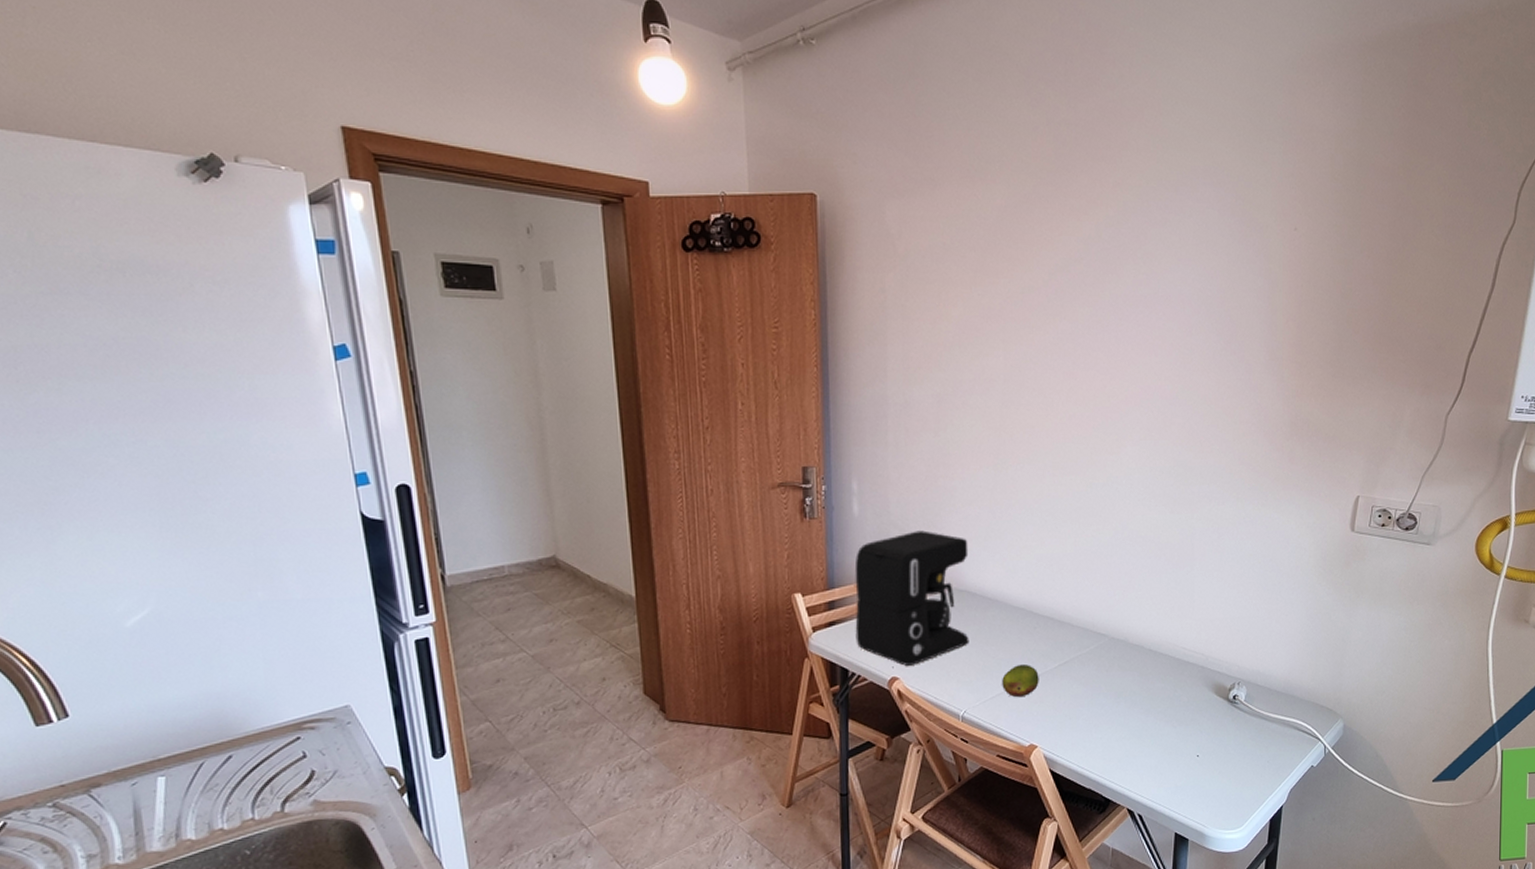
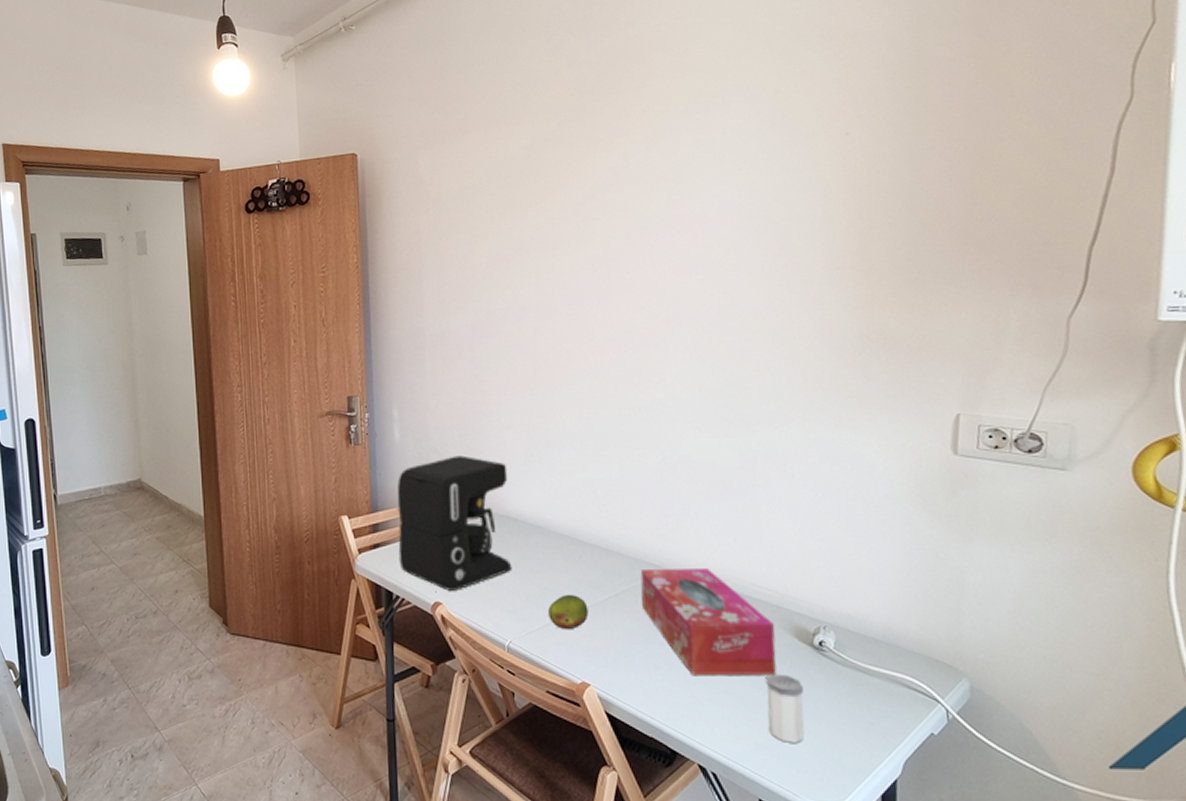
tissue box: none [1088,634,1198,731] -> present [640,567,776,675]
salt shaker: none [1188,725,1217,784] -> present [765,674,804,743]

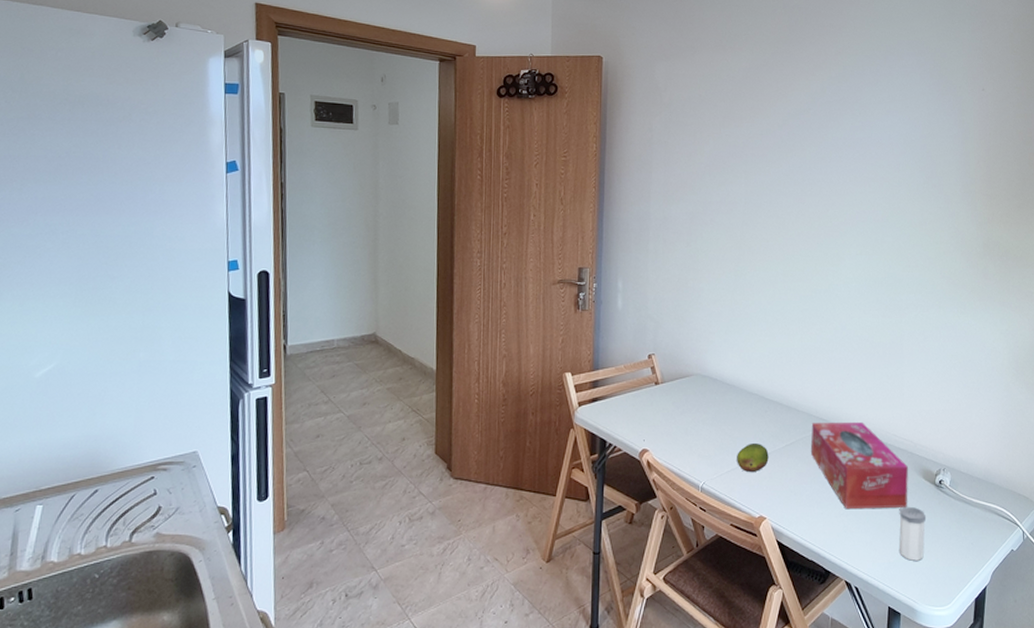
coffee maker: present [397,455,512,591] -> none [614,324,712,440]

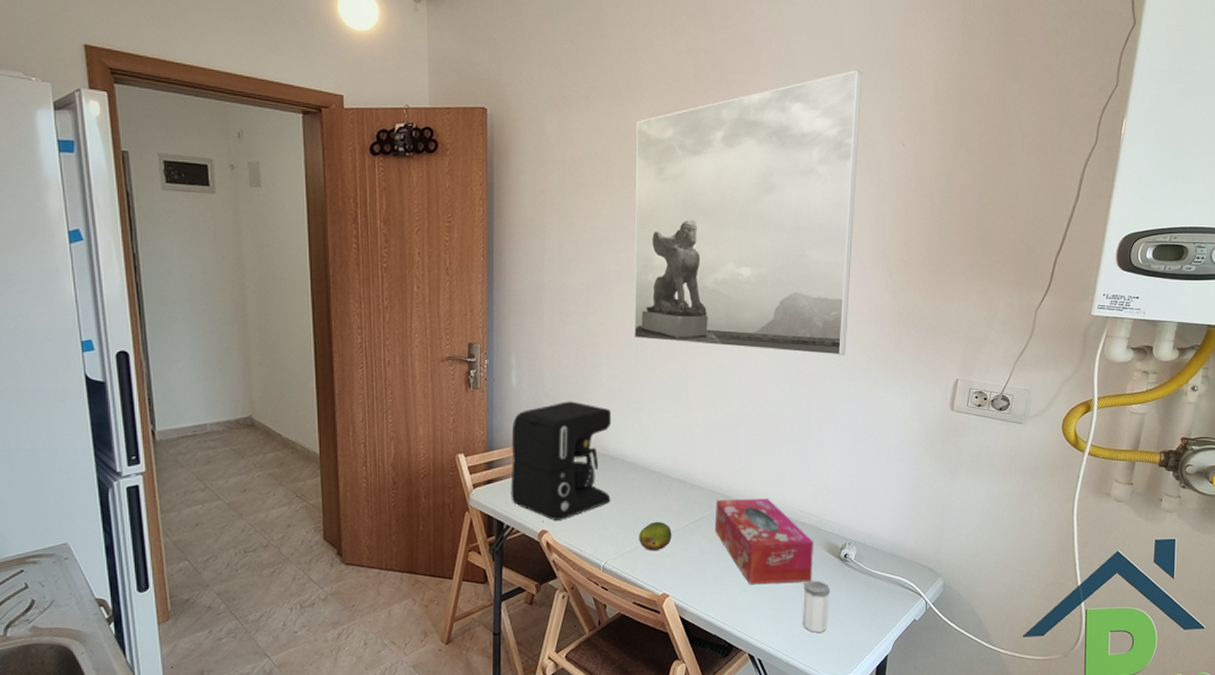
coffee maker: none [614,324,712,440] -> present [510,401,612,520]
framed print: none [733,23,943,285] -> present [633,70,862,356]

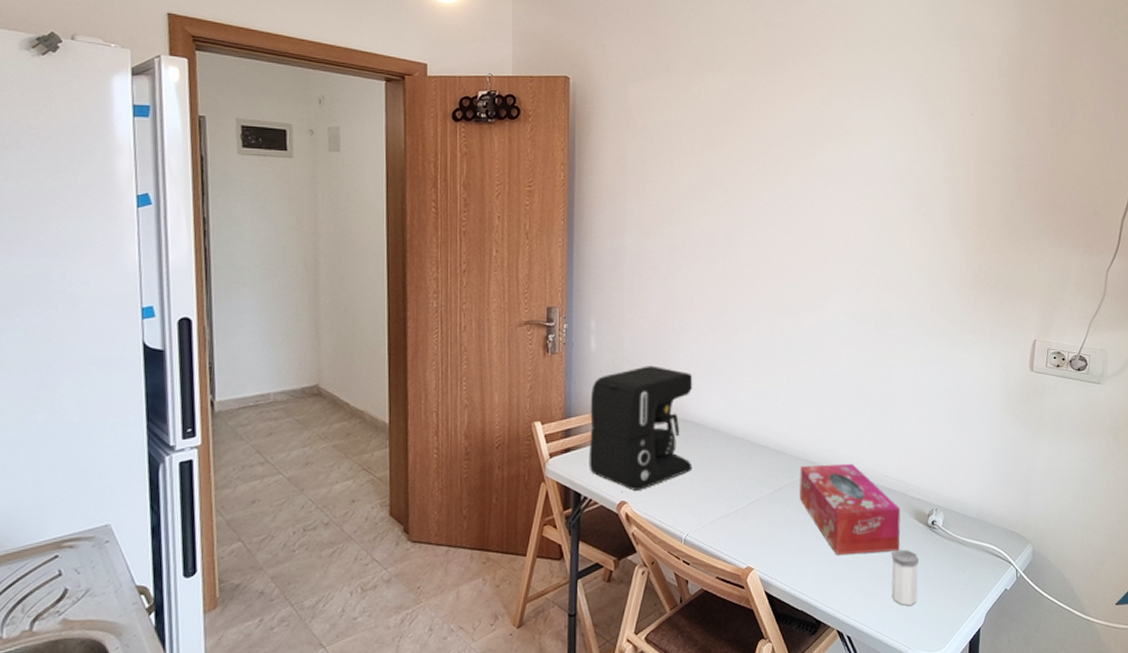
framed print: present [633,70,862,356] -> none [714,44,931,318]
fruit: present [639,521,672,551] -> none [722,489,756,522]

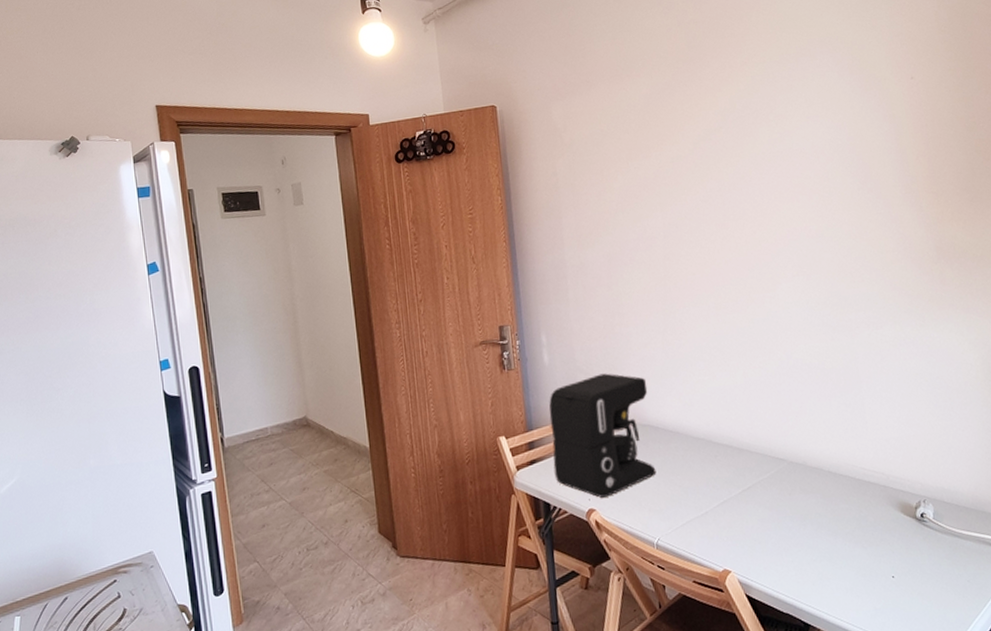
tissue box: present [800,463,900,555] -> none [767,457,888,554]
salt shaker: present [891,549,918,606] -> none [878,545,914,606]

